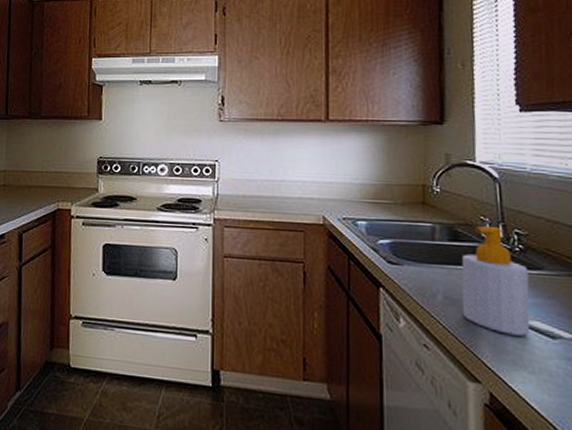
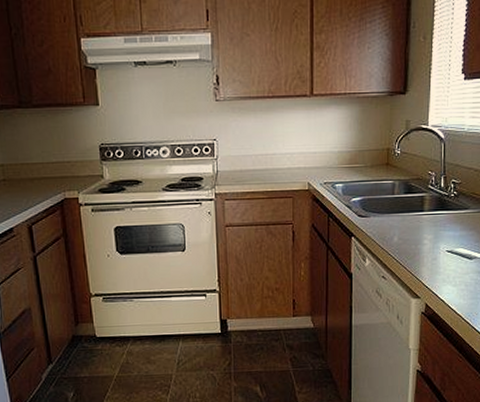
soap bottle: present [461,225,531,336] -> none [411,178,459,261]

